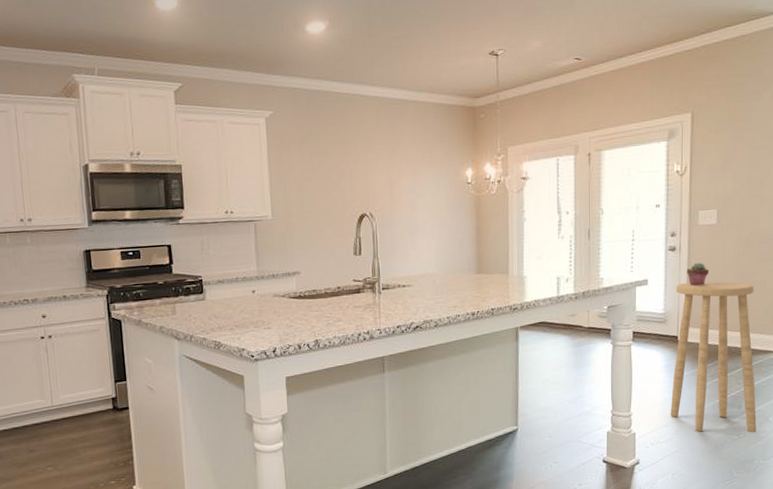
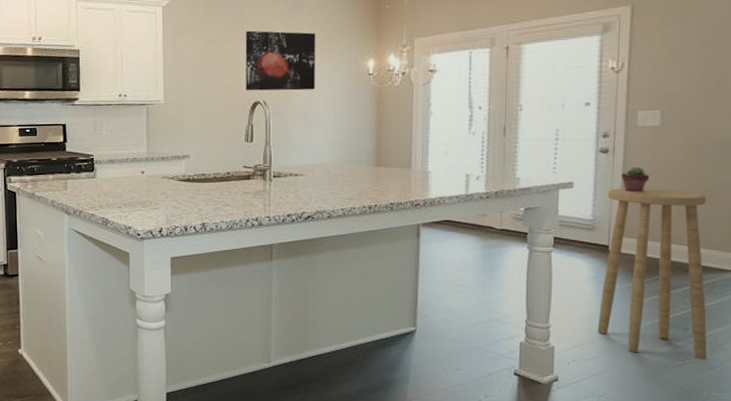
wall art: none [349,141,418,204] -> present [245,30,316,91]

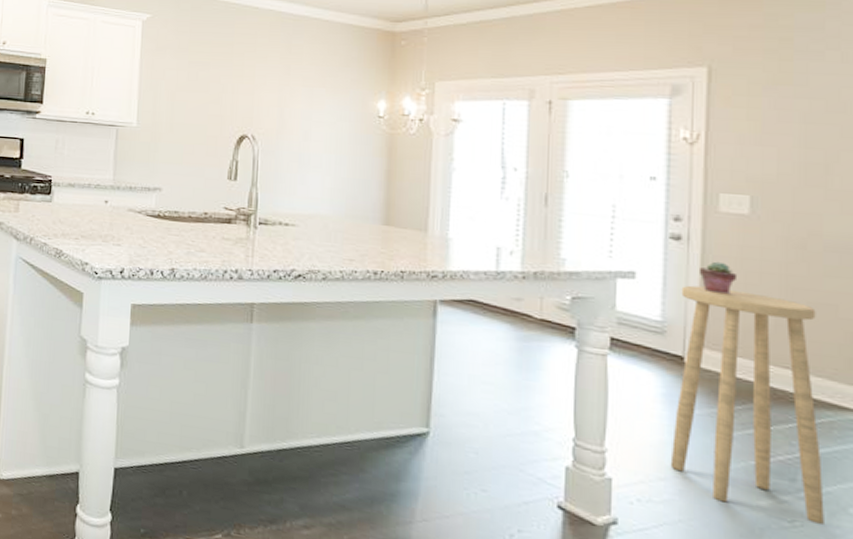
wall art: present [245,30,316,91] -> none [232,55,318,128]

